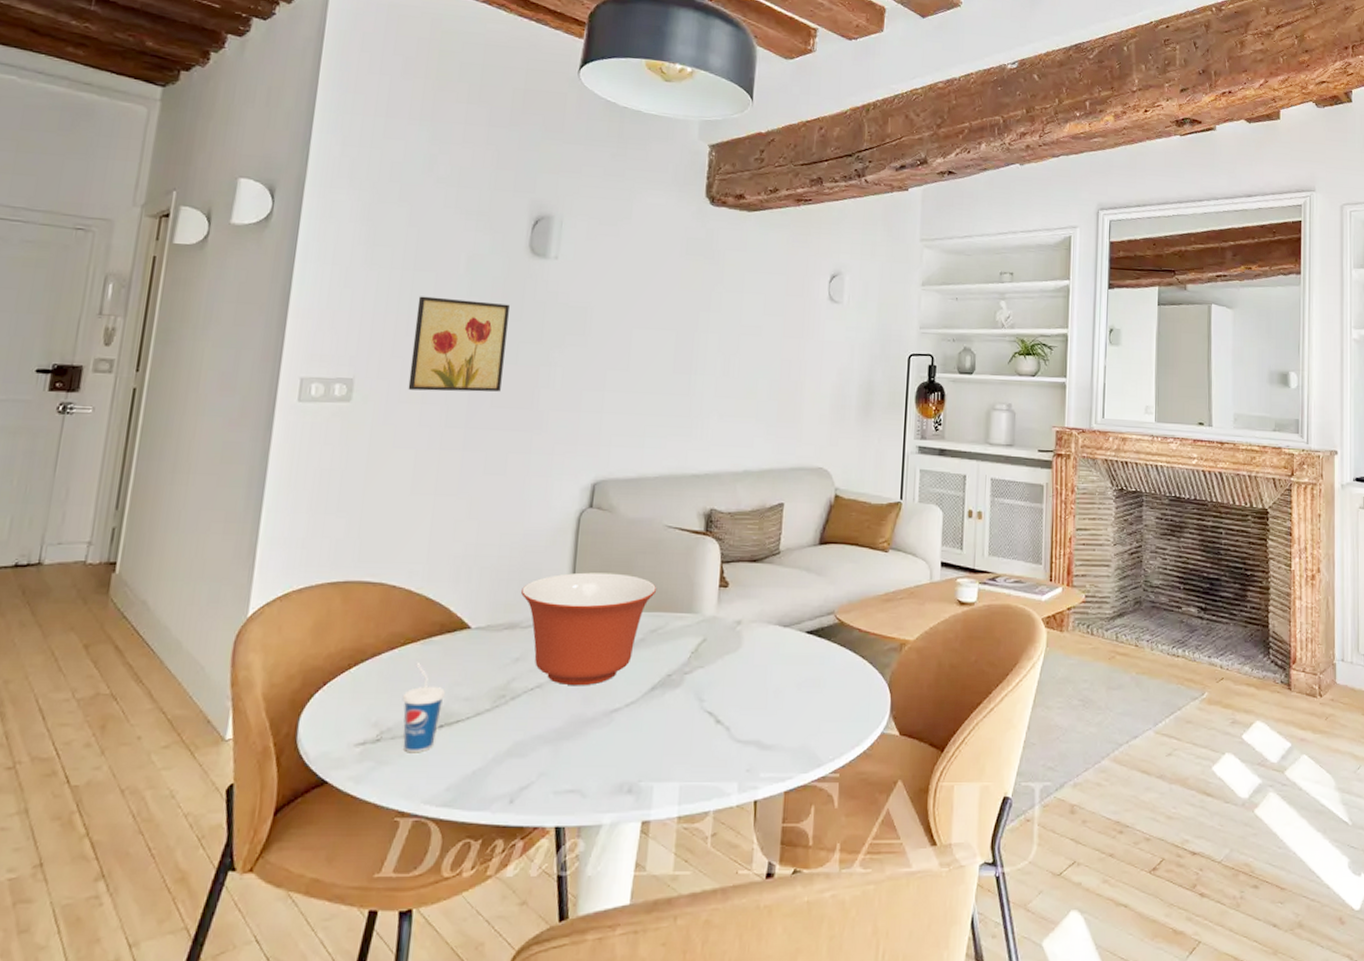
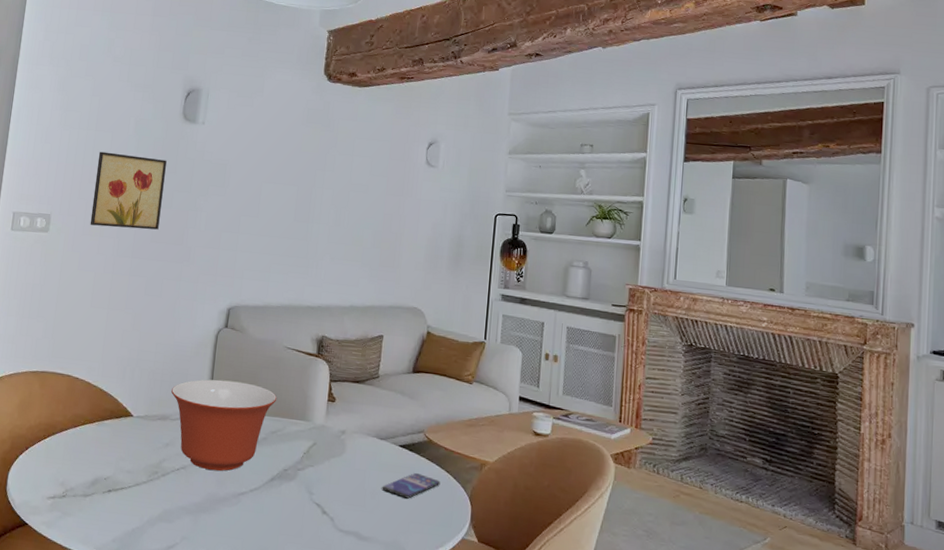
cup: present [402,663,446,753] -> none [81,440,114,510]
smartphone: none [787,661,855,694] -> present [382,472,441,499]

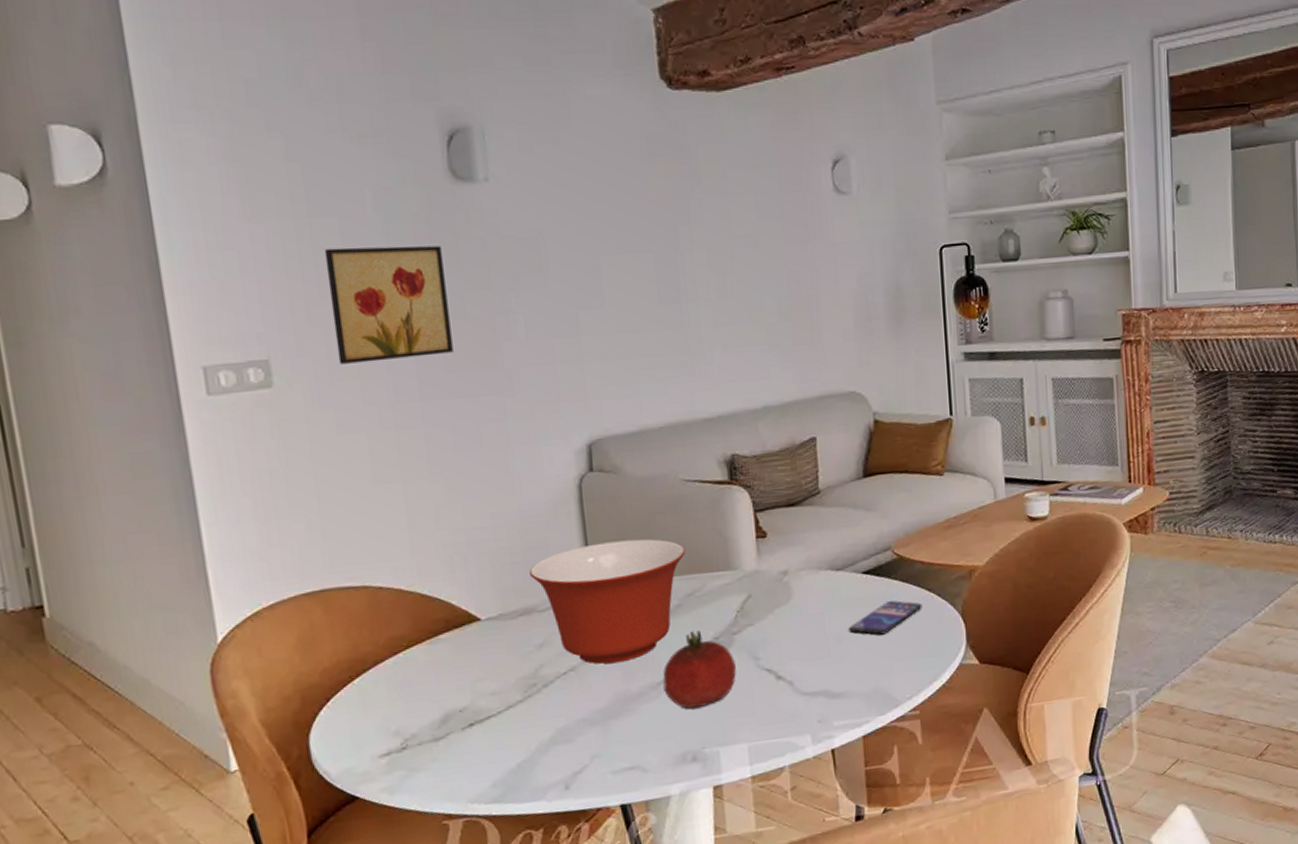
fruit: none [242,460,295,521] -> present [663,630,736,709]

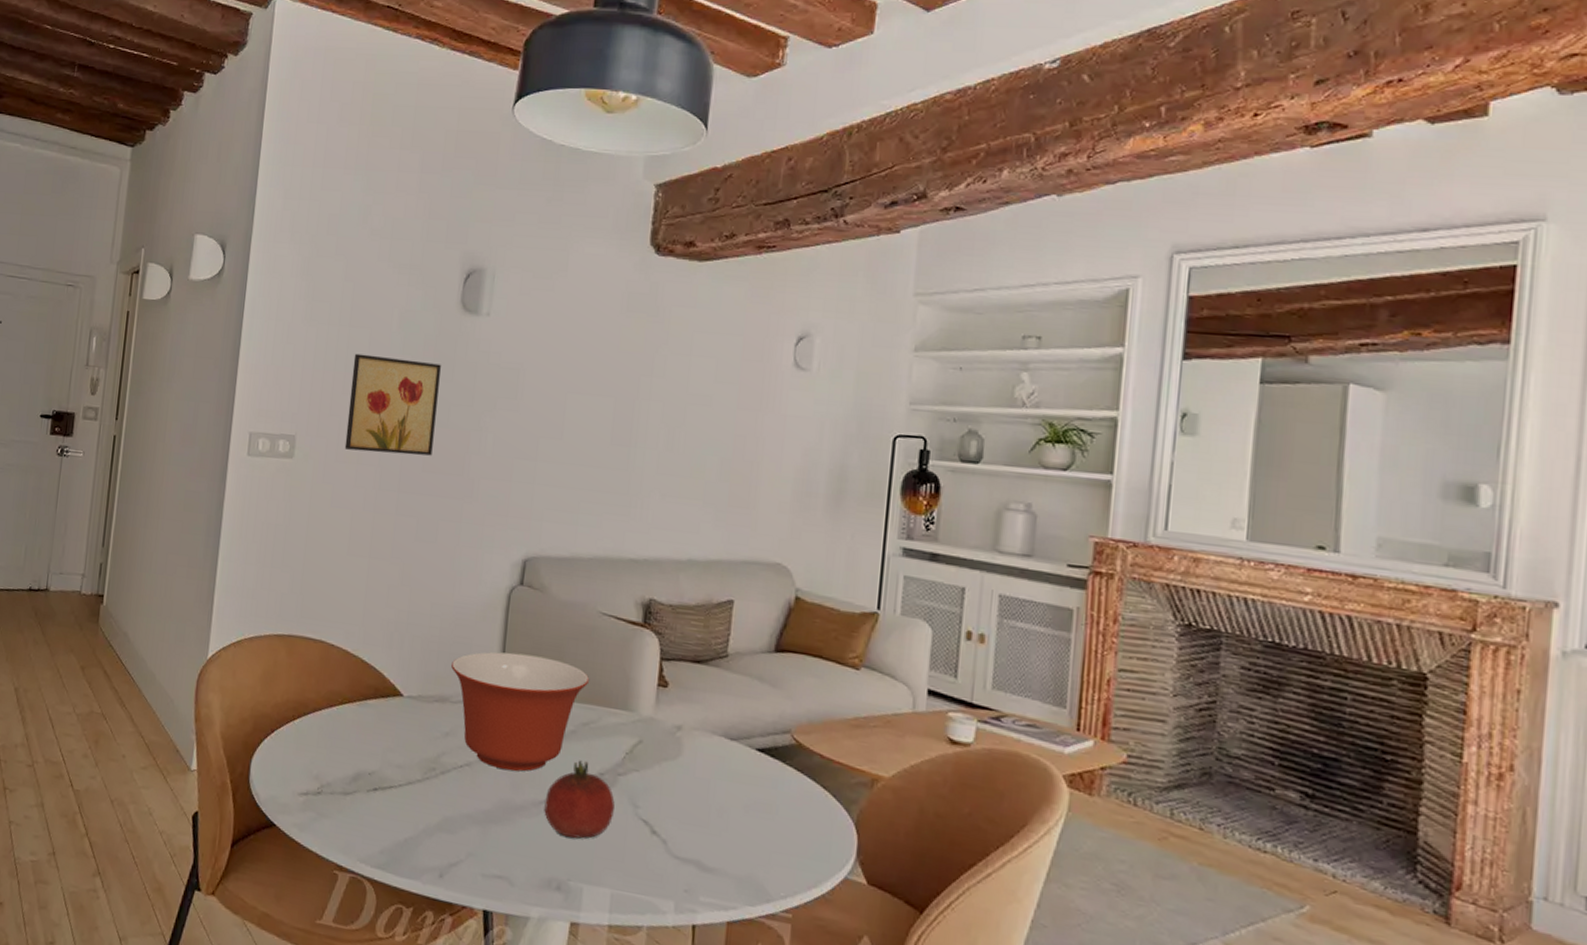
smartphone: present [849,600,922,635] -> none [732,786,814,821]

